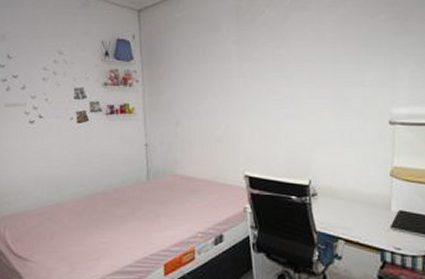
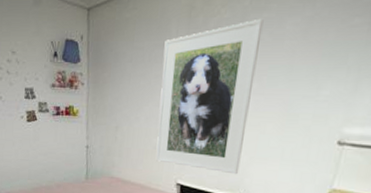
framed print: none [217,16,305,161] -> present [155,18,264,175]

